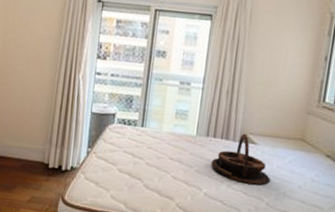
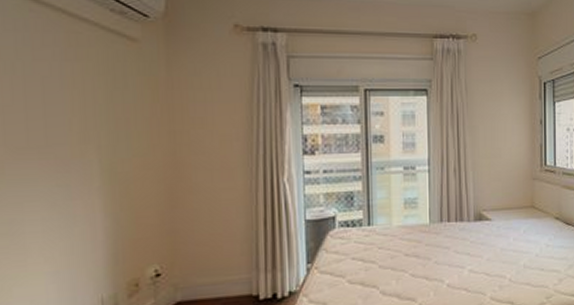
serving tray: present [211,133,270,185] -> none [449,211,509,264]

